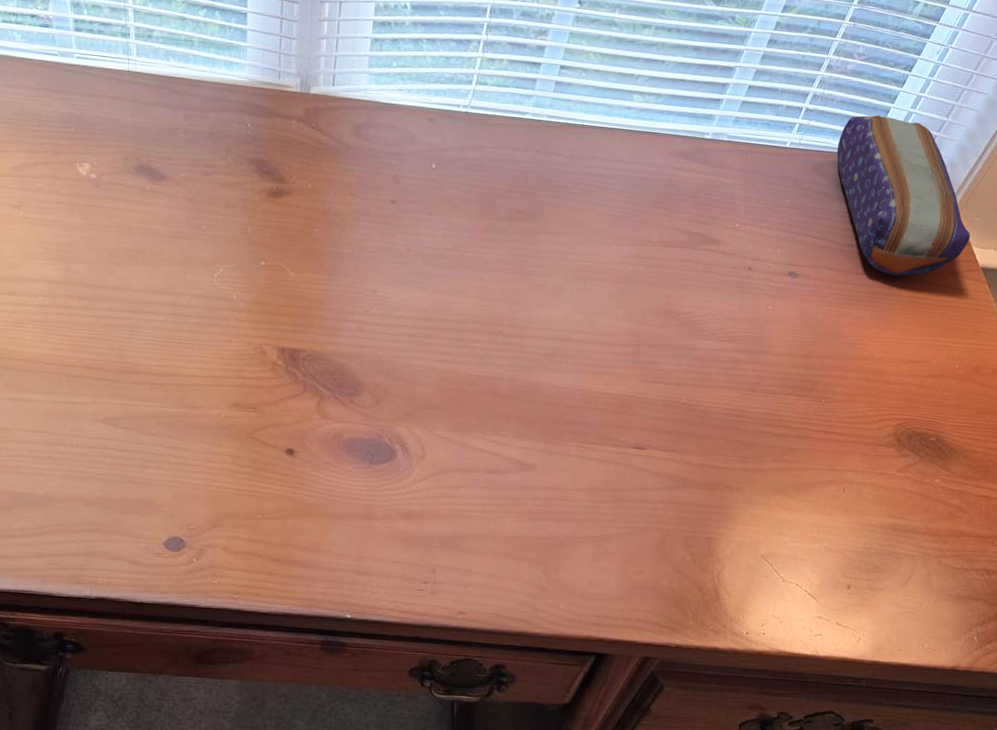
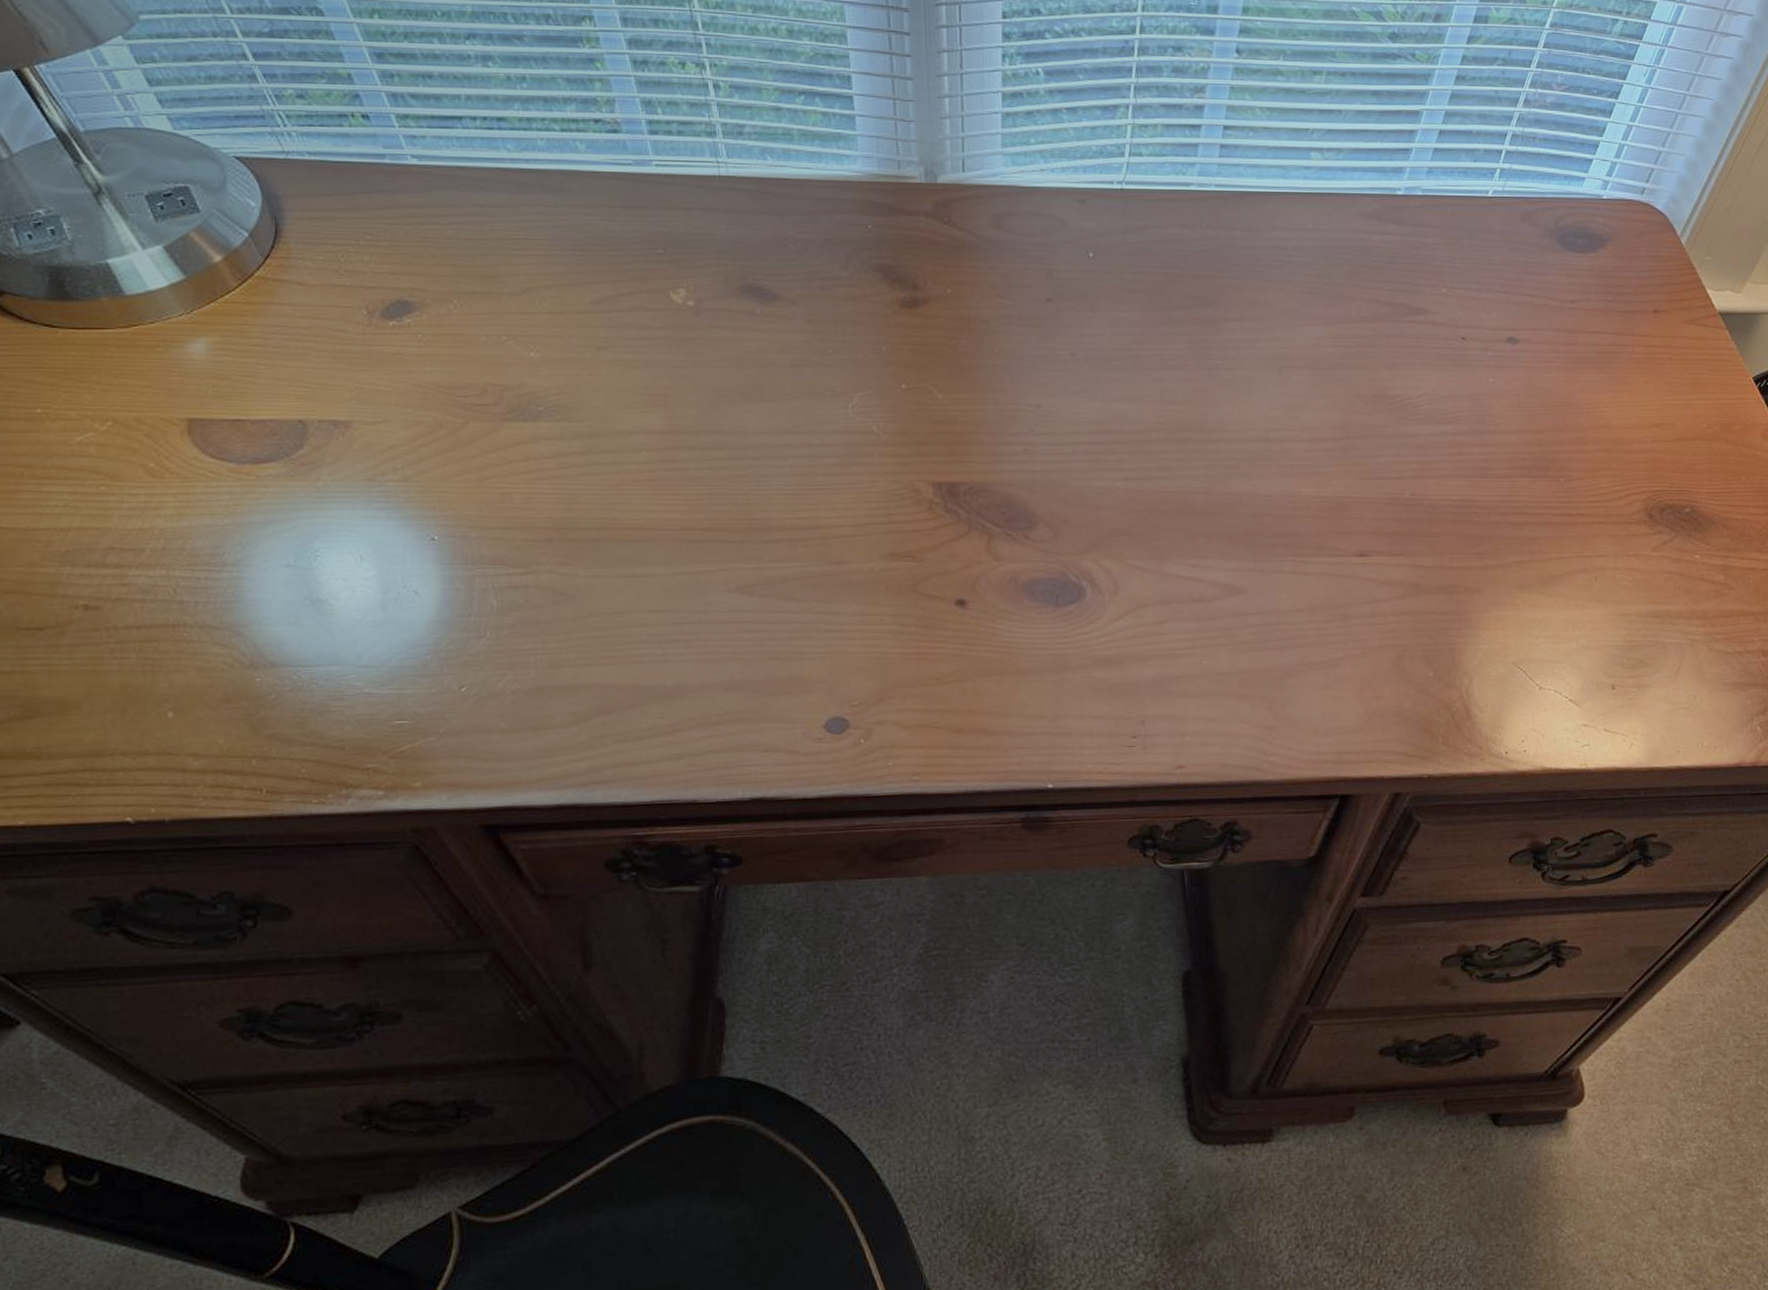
pencil case: present [837,115,970,276] -> none [1545,151,1703,330]

